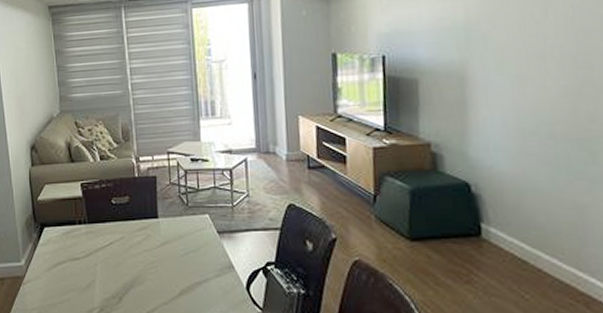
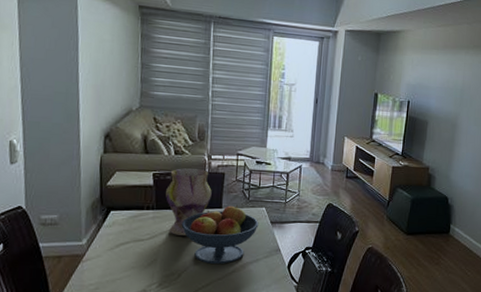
vase: none [96,173,145,252] -> present [166,167,212,236]
fruit bowl: none [116,212,204,285] -> present [181,204,259,264]

